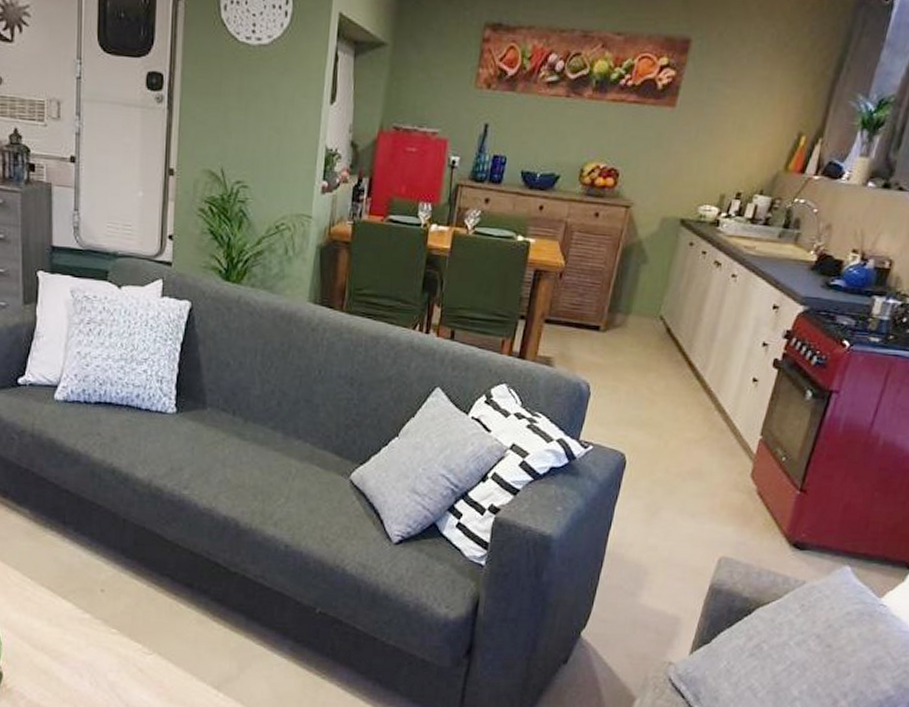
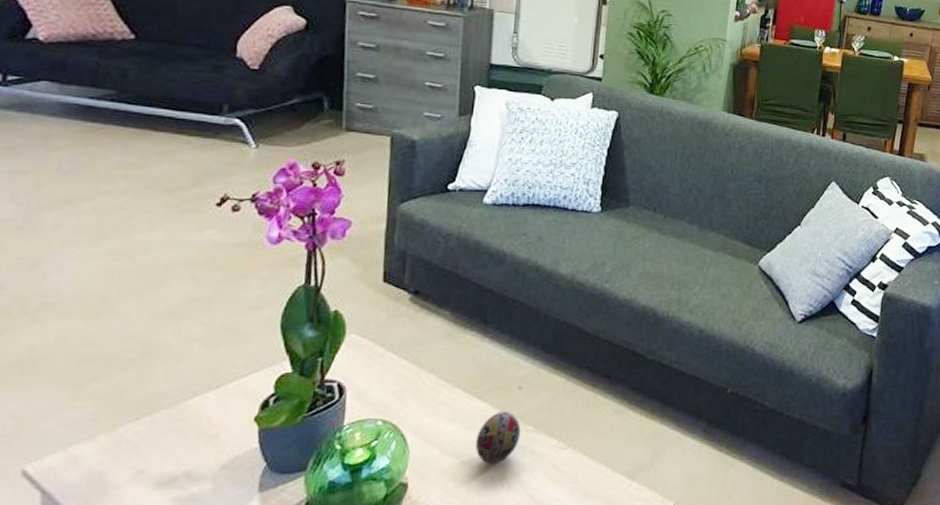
decorative egg: none [62,612,106,662] -> present [475,411,521,464]

